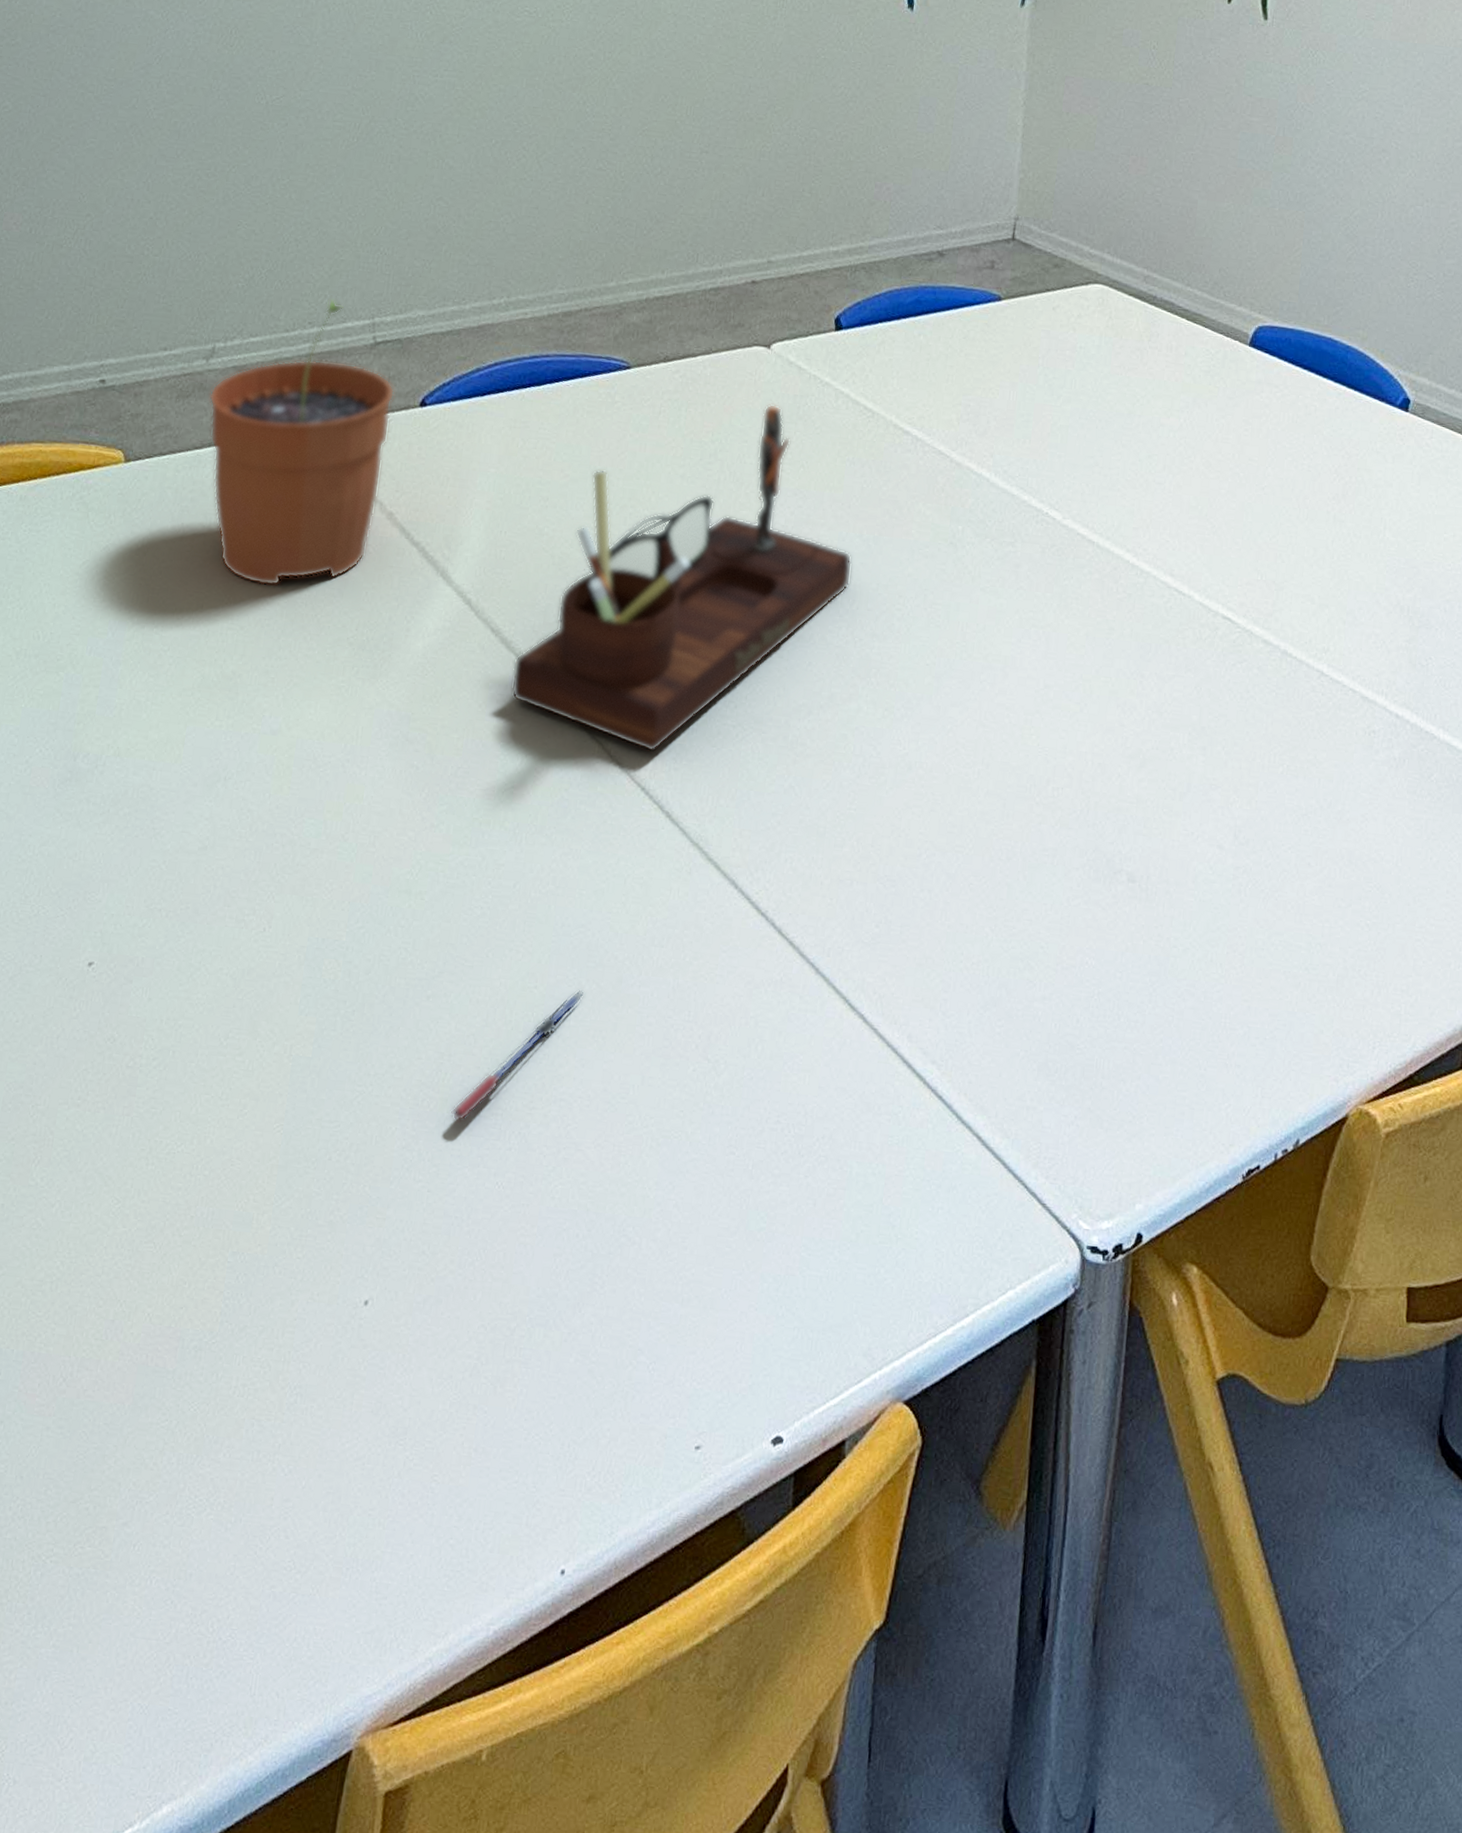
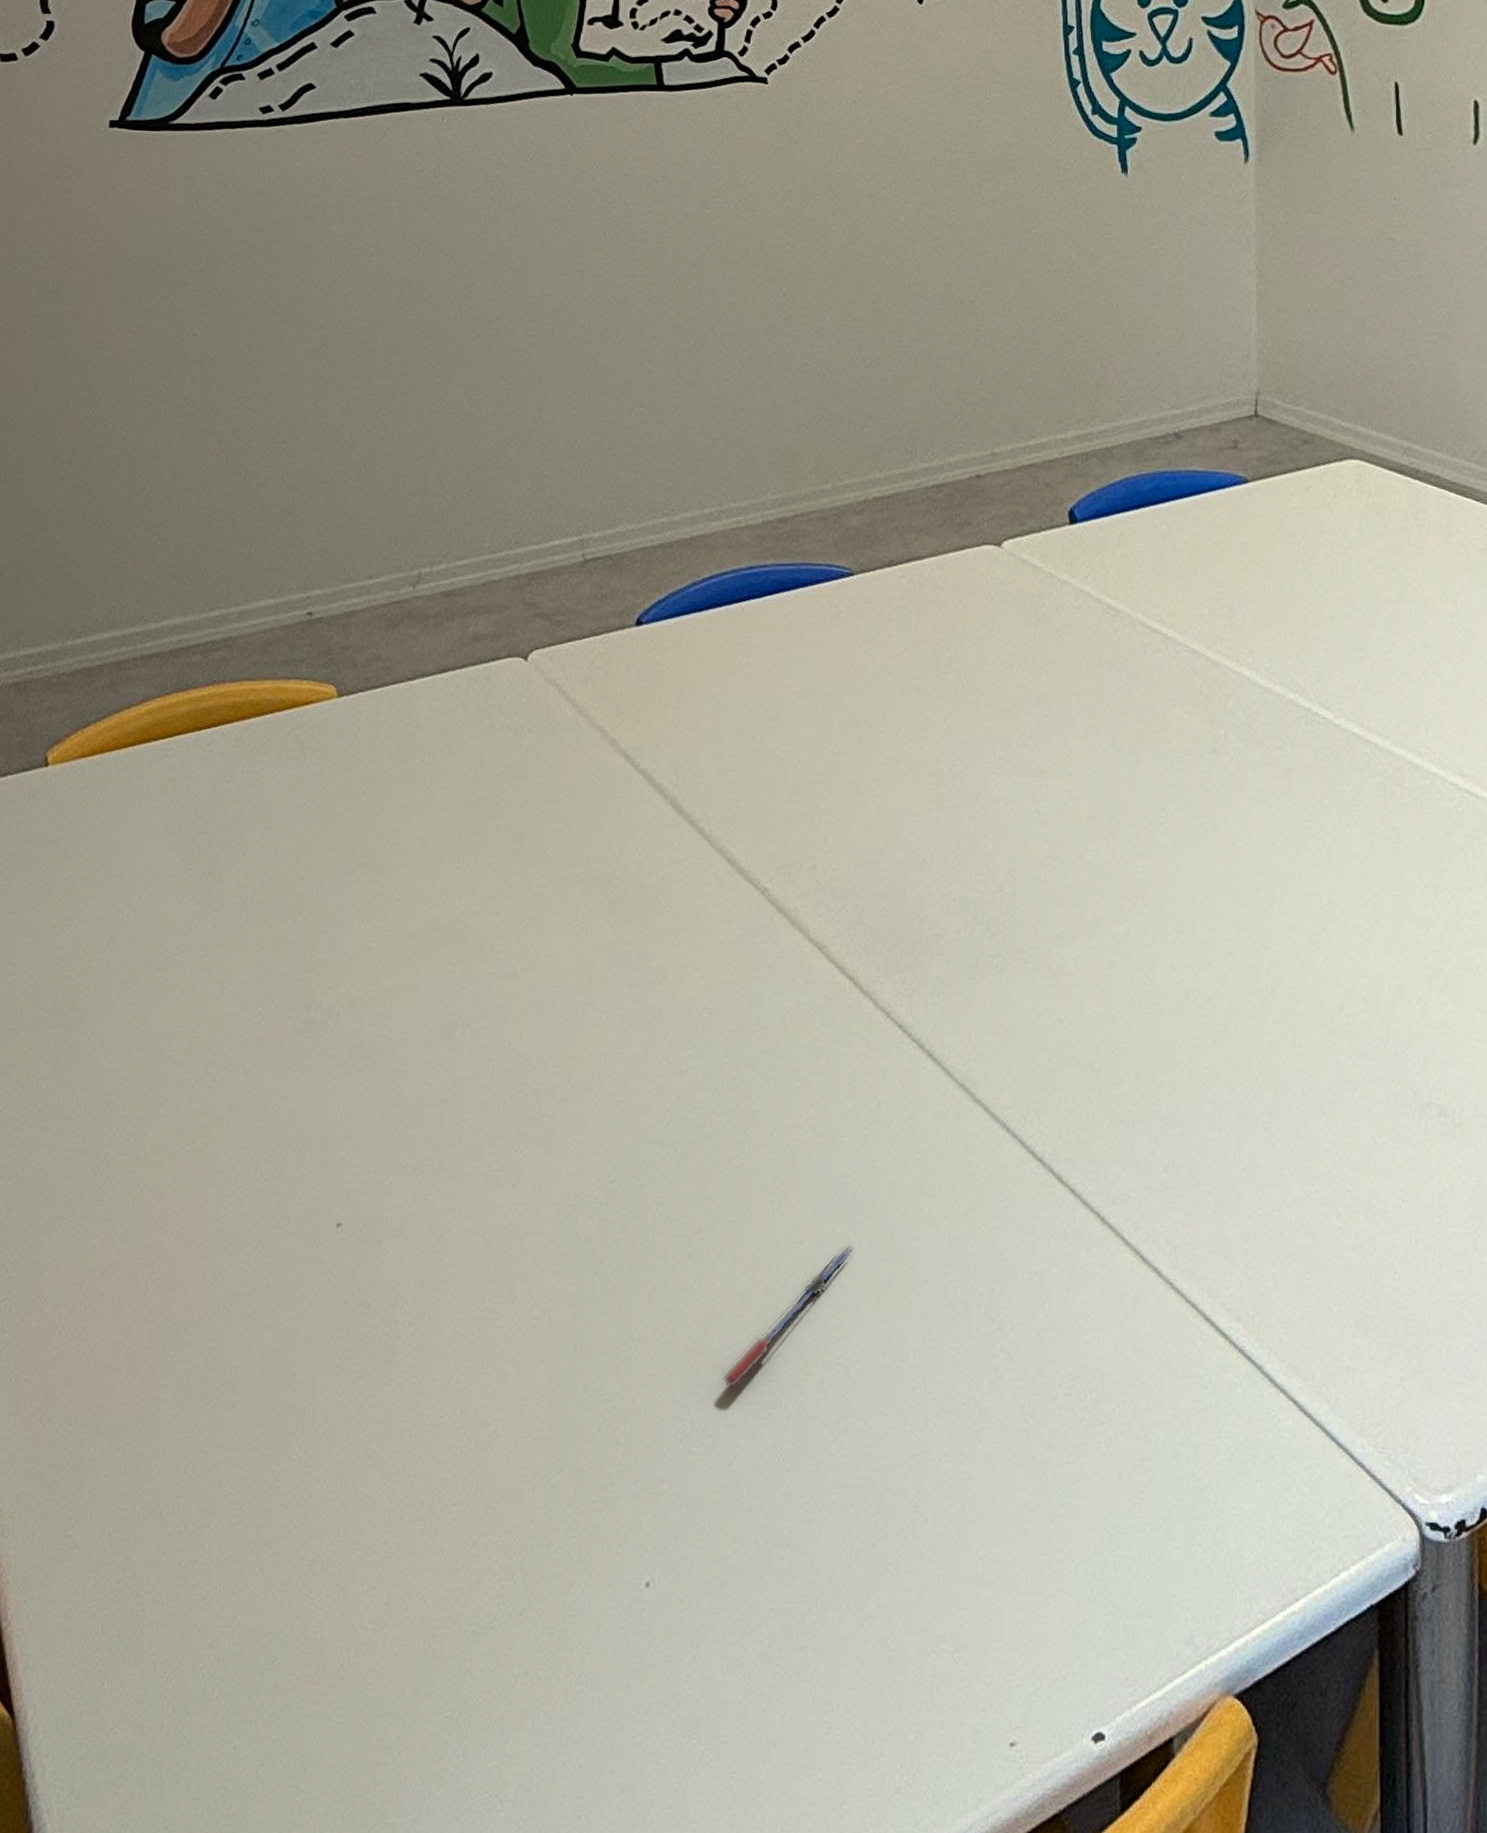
plant pot: present [209,300,395,586] -> none [419,517,609,822]
desk organizer: present [511,403,853,753] -> none [752,606,1108,987]

